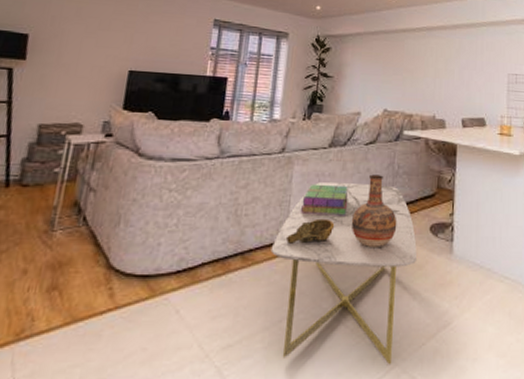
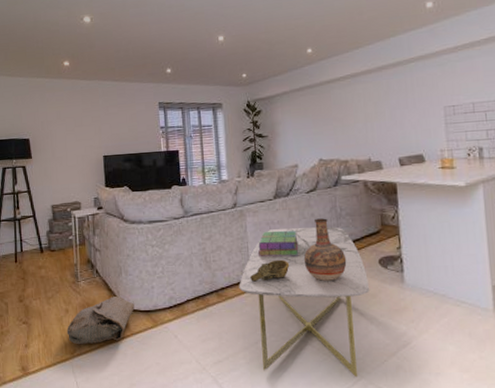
bag: none [16,254,130,322] -> present [66,296,135,345]

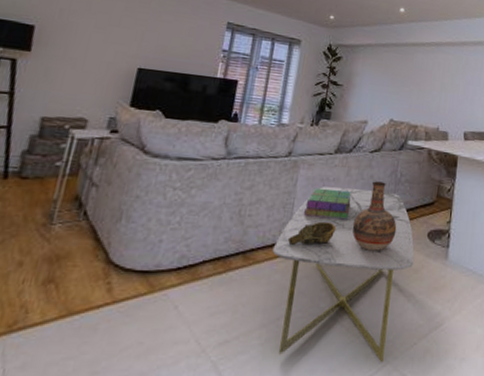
bag: present [66,296,135,345] -> none [9,249,130,314]

